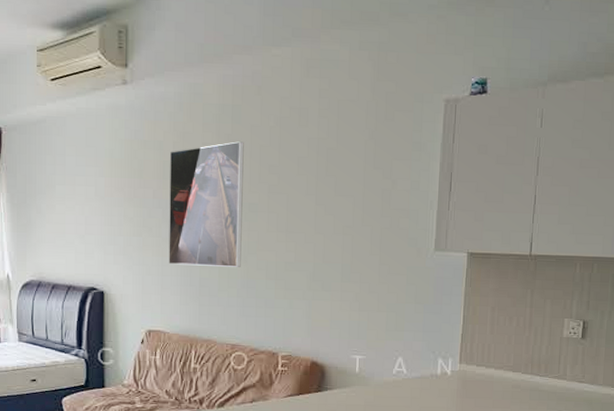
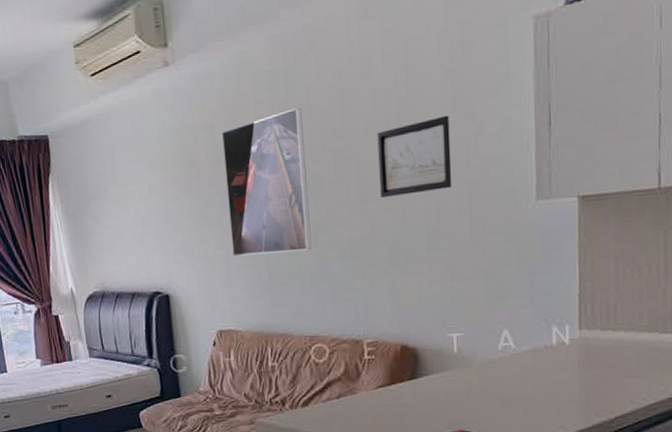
wall art: none [306,169,370,232] -> present [377,115,452,199]

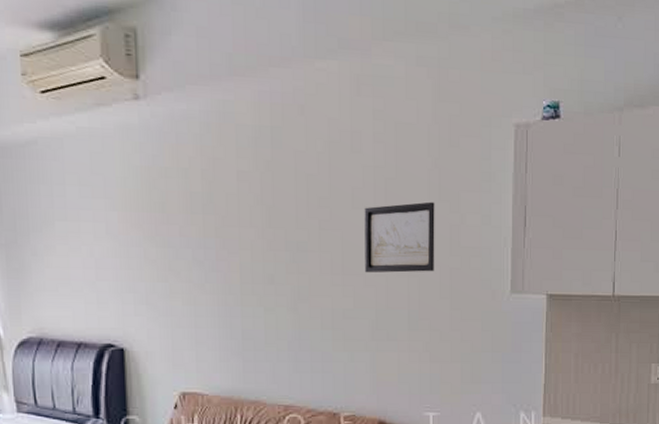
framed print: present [222,107,312,257] -> none [198,169,291,317]

